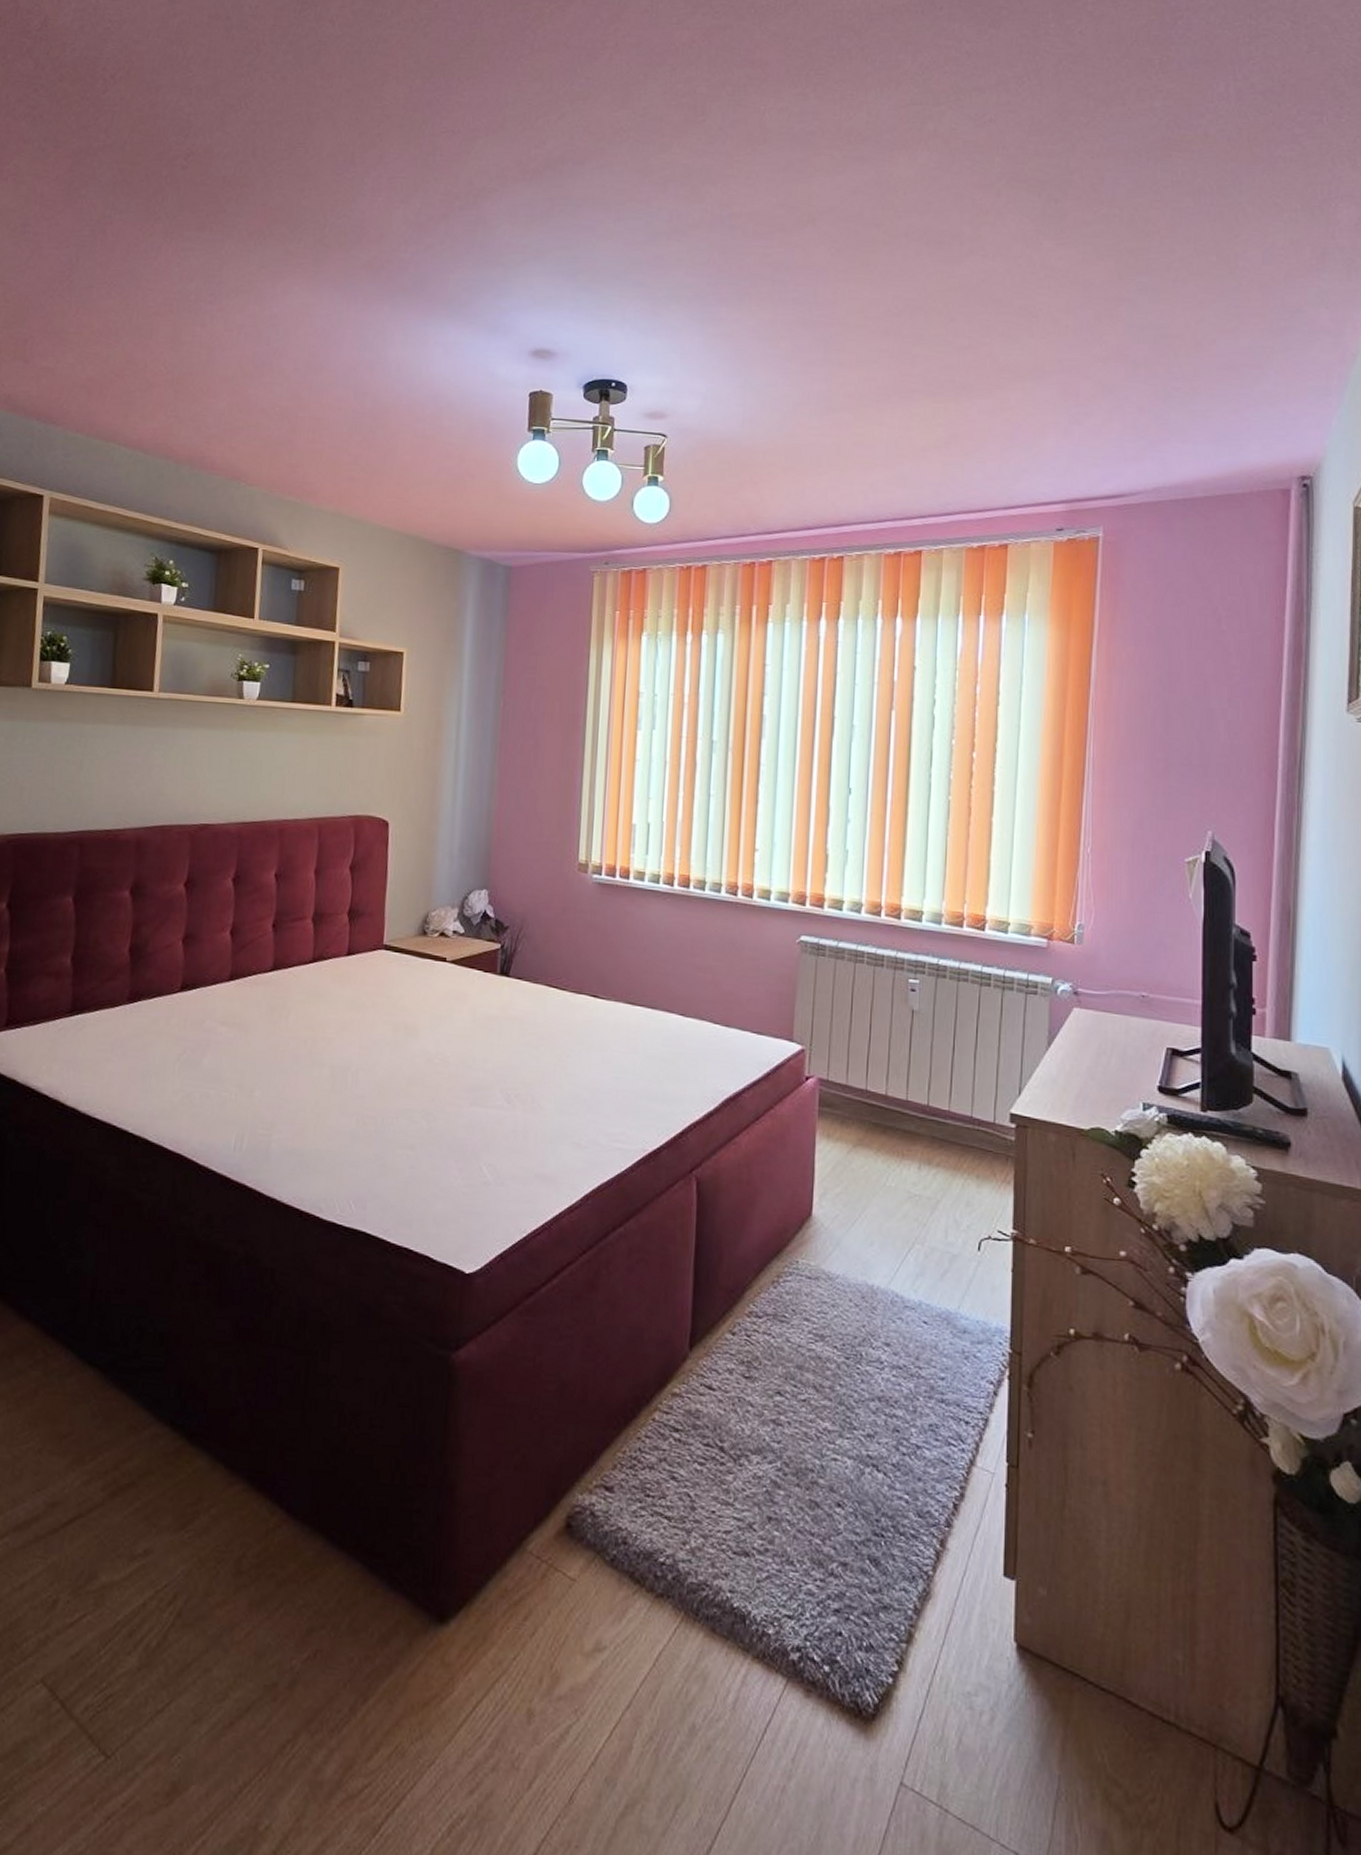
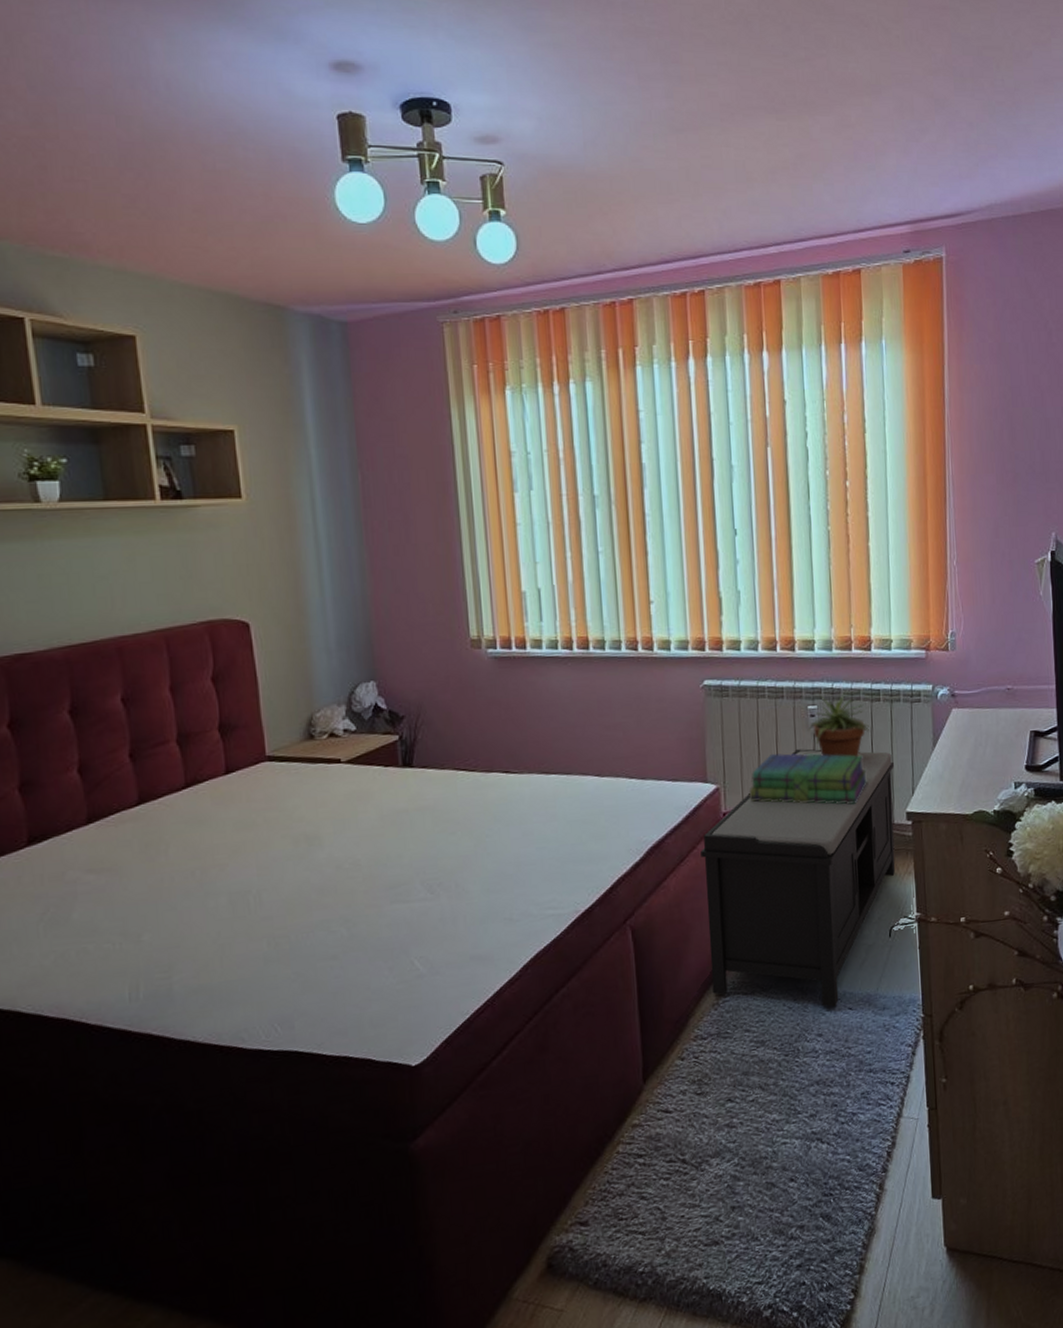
bench: none [774,1023,1000,1317] -> present [700,749,896,1008]
stack of books: none [835,1024,968,1093] -> present [749,753,867,804]
potted plant: none [906,971,977,1042] -> present [808,695,871,757]

